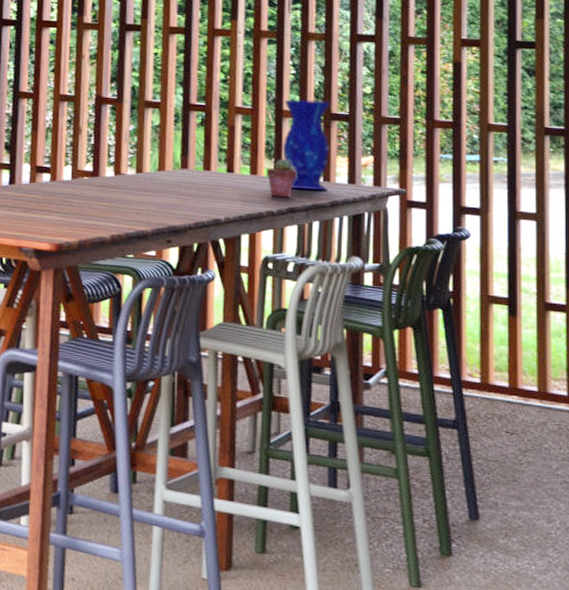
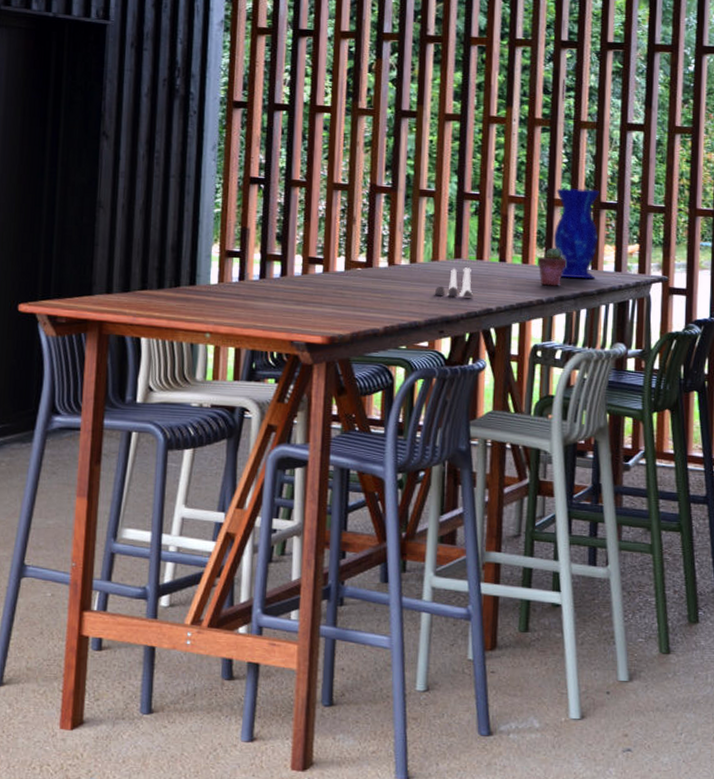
salt and pepper shaker set: none [161,178,201,208] -> present [434,267,474,298]

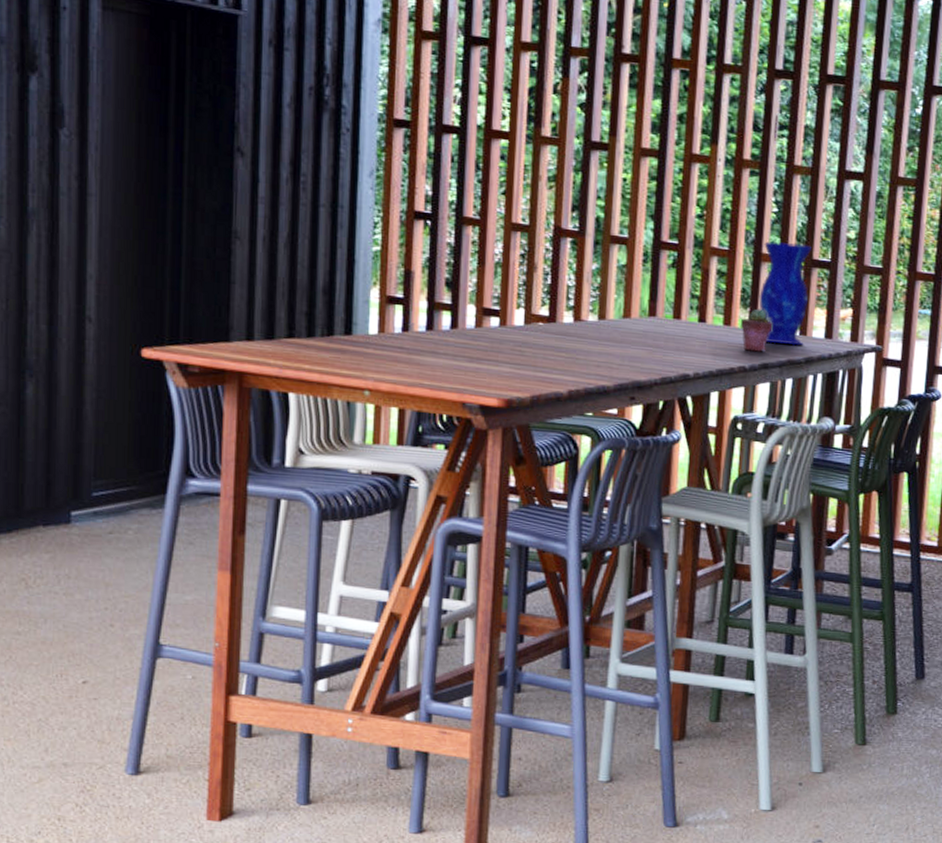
salt and pepper shaker set: present [434,267,474,298] -> none [625,327,669,362]

